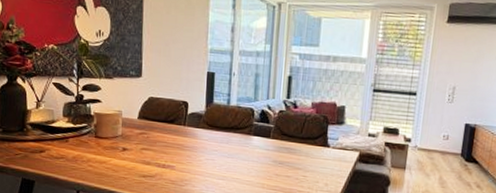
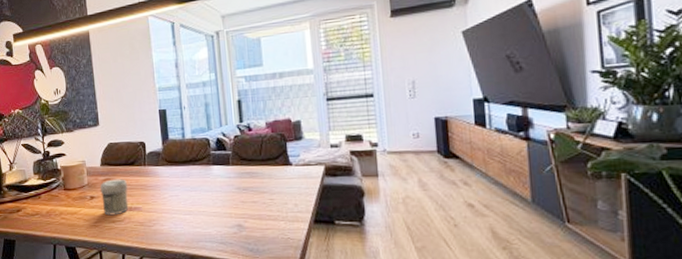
jar: none [134,134,164,170] -> present [99,179,129,216]

